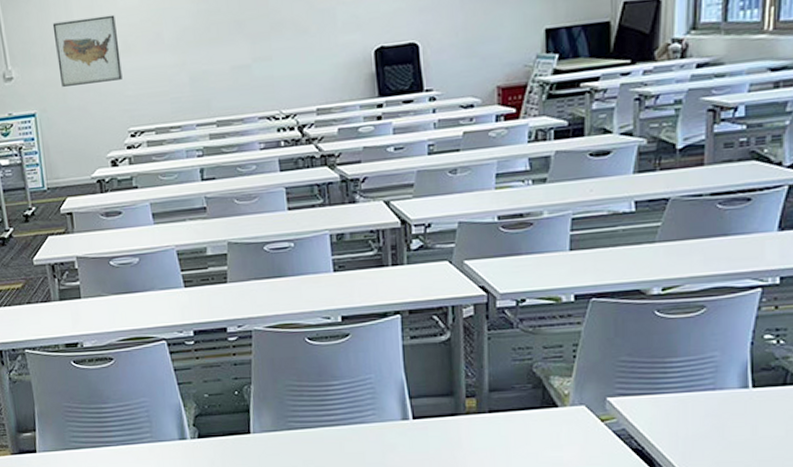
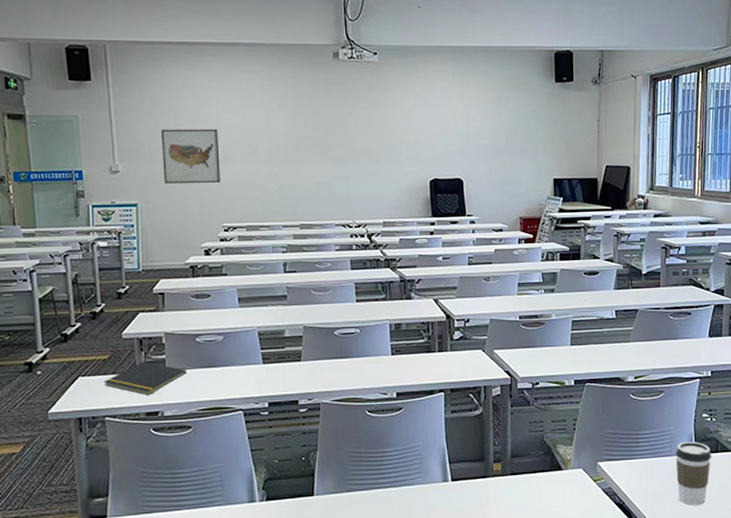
notepad: none [19,289,104,325] -> present [103,361,187,395]
coffee cup: none [721,371,777,453] -> present [675,441,712,505]

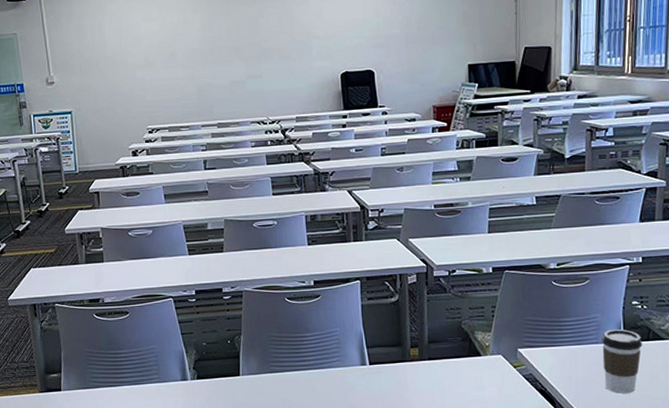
notepad: present [103,361,187,395] -> none [52,254,123,284]
wall art: present [161,129,220,183] -> none [88,37,143,91]

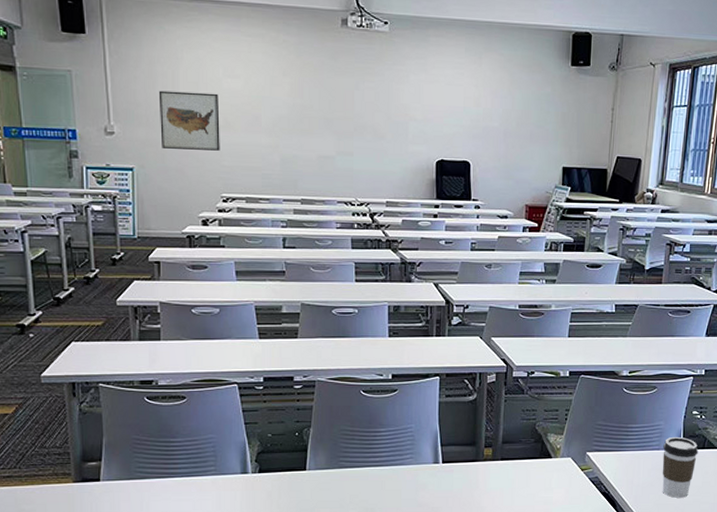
wall art: none [88,37,143,91] -> present [158,90,220,151]

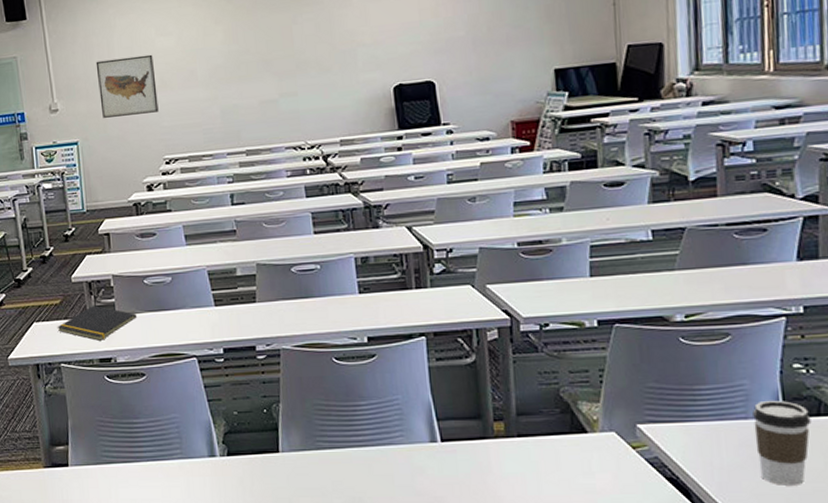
notepad: none [97,330,182,363] -> present [57,306,137,341]

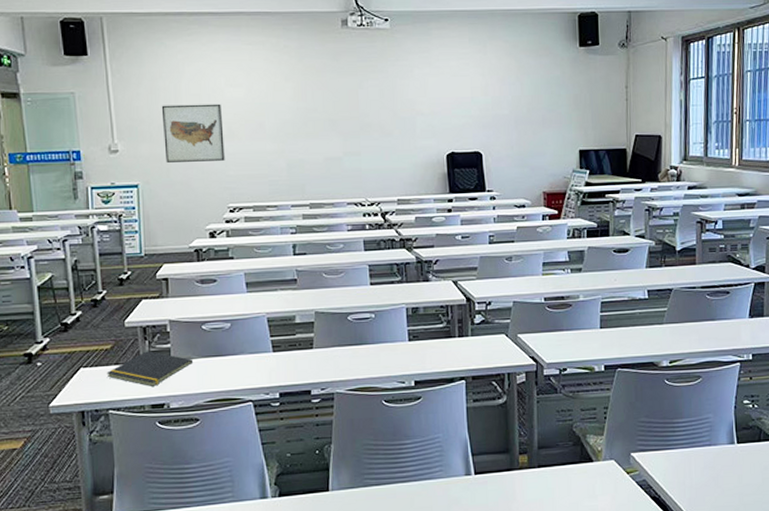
coffee cup: present [753,400,812,485] -> none [715,429,754,499]

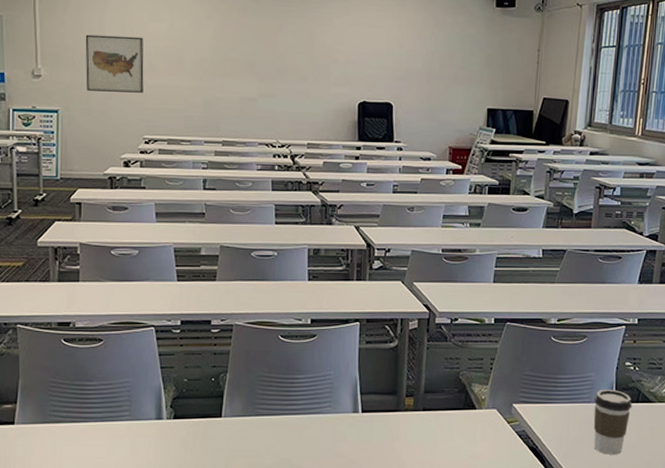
notepad: present [106,351,194,386] -> none [17,271,101,305]
coffee cup: none [715,429,754,499] -> present [593,389,632,455]

